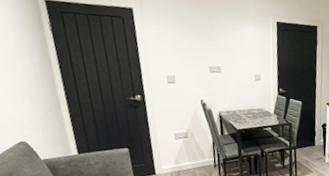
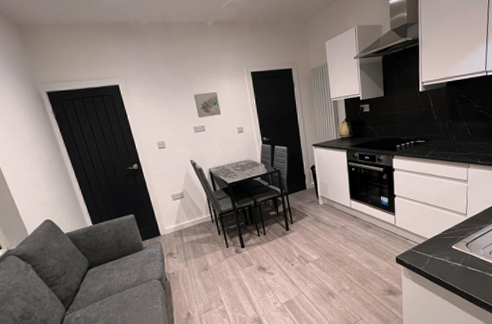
wall art: none [214,33,241,60] -> present [194,92,221,118]

